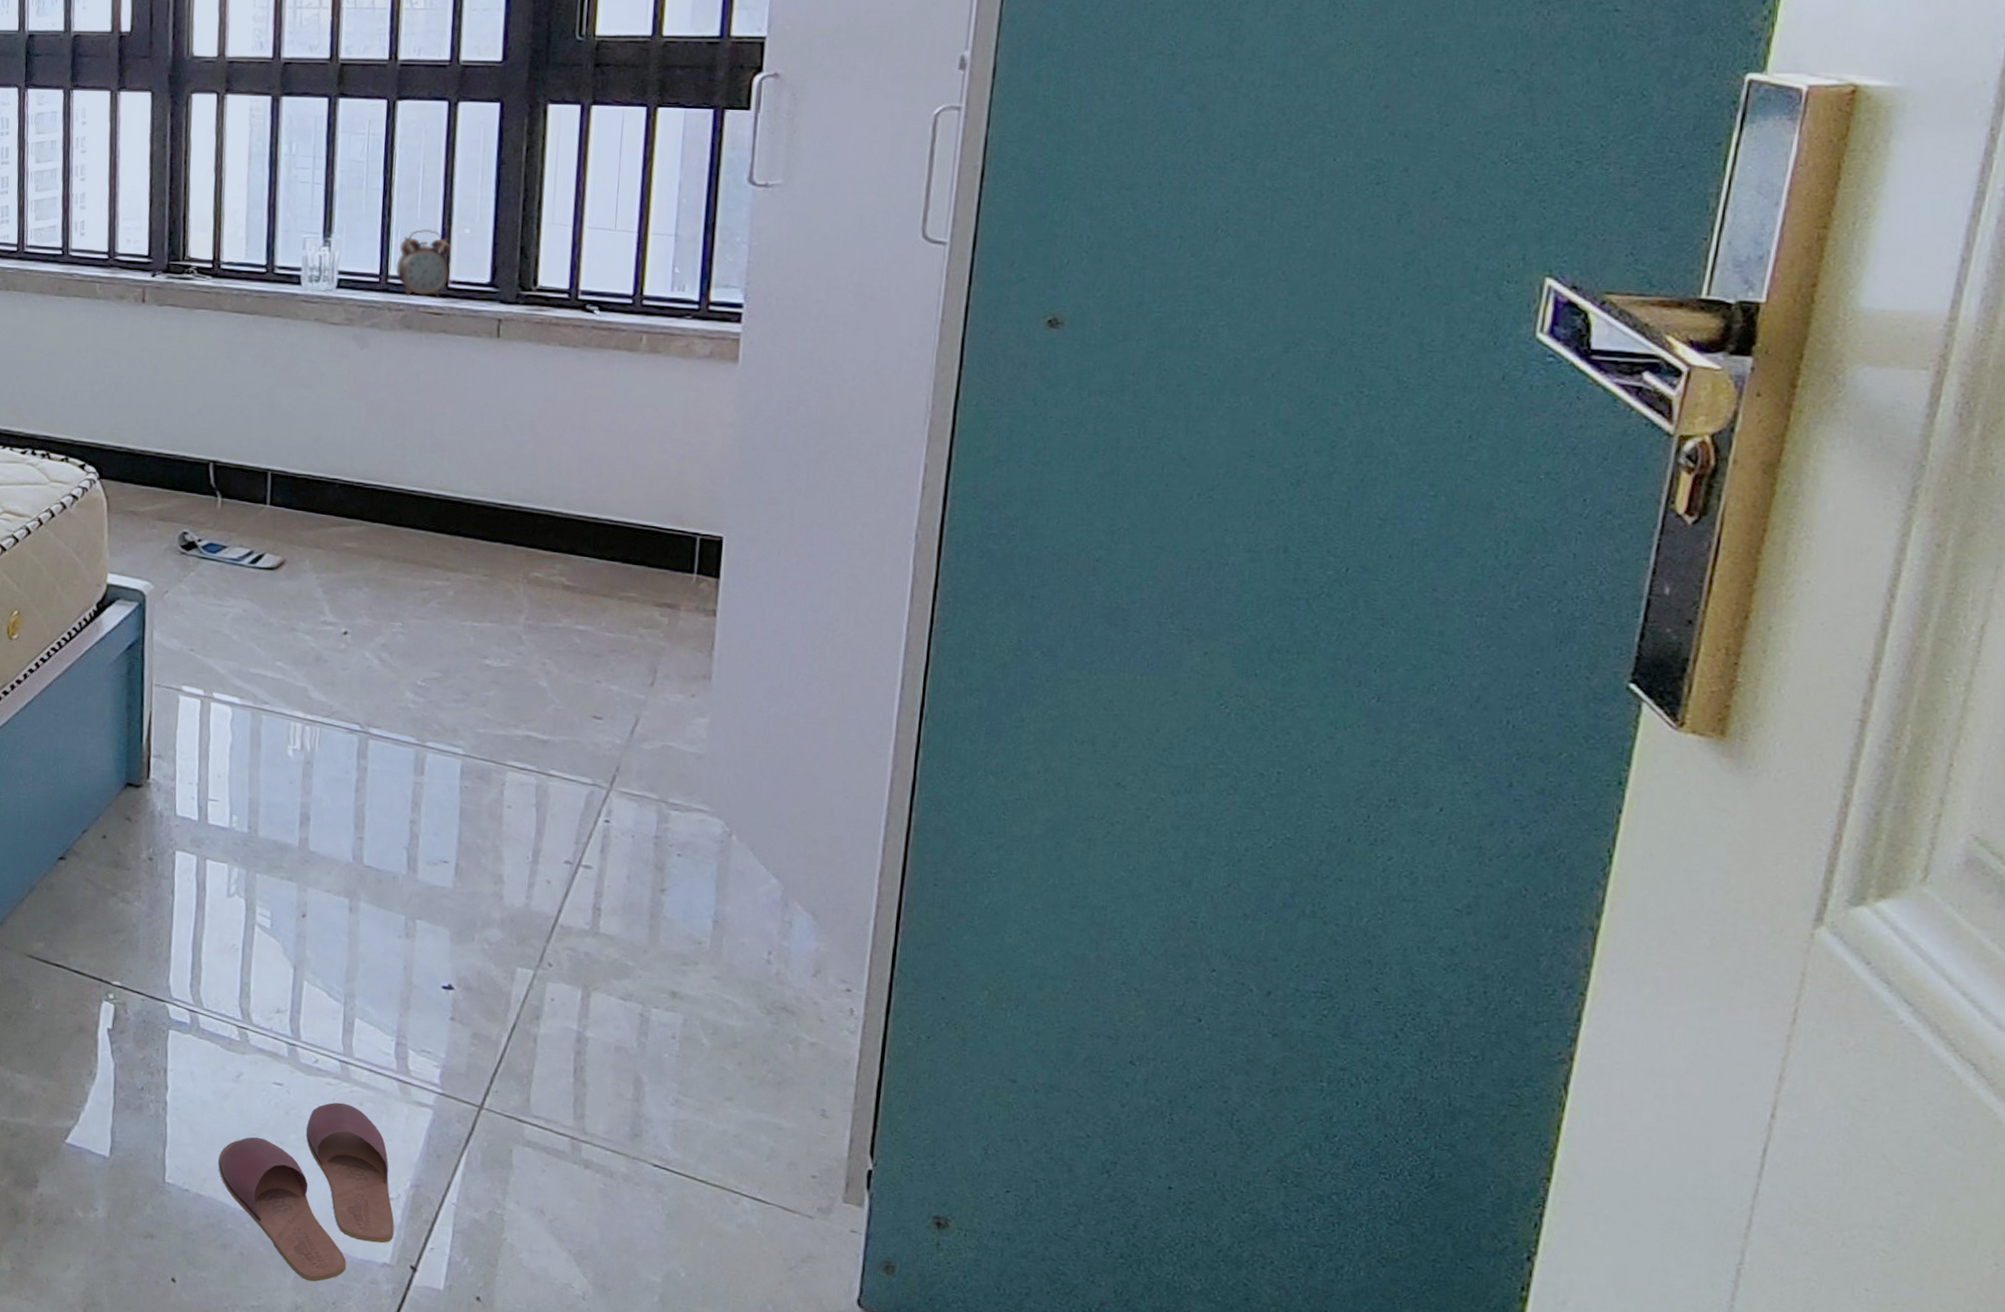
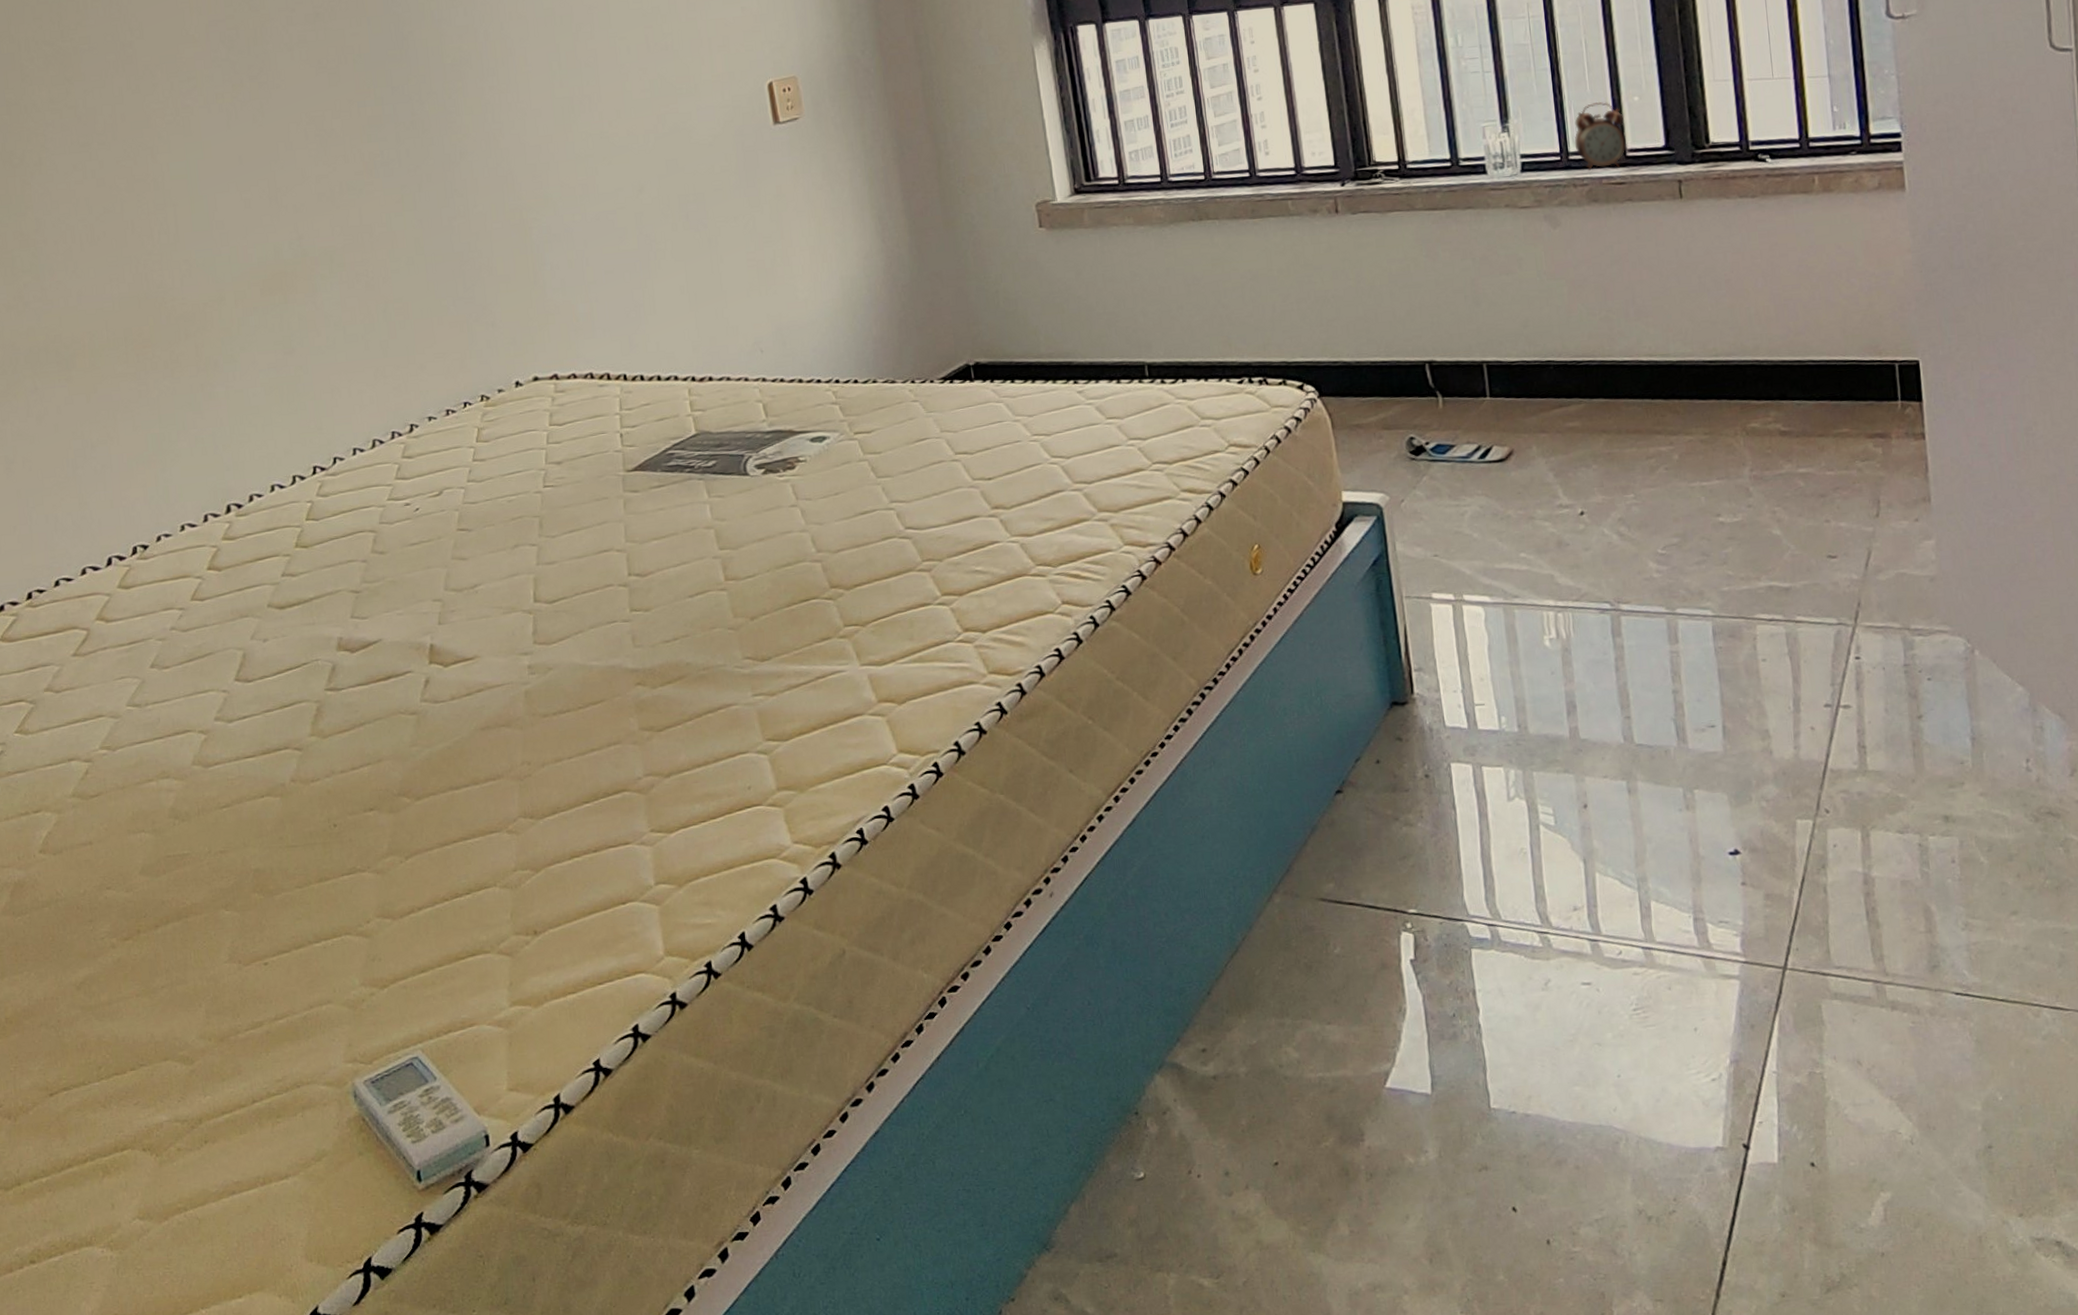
slippers: present [218,1102,394,1282] -> none [1540,990,1722,1182]

